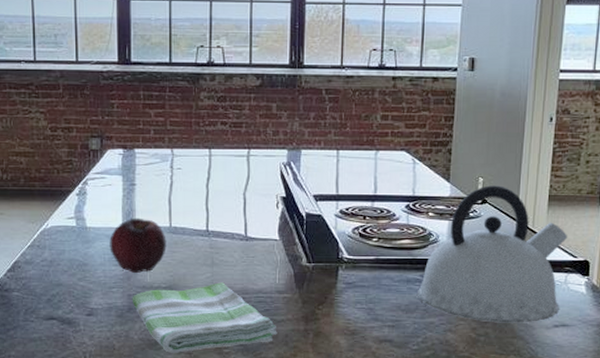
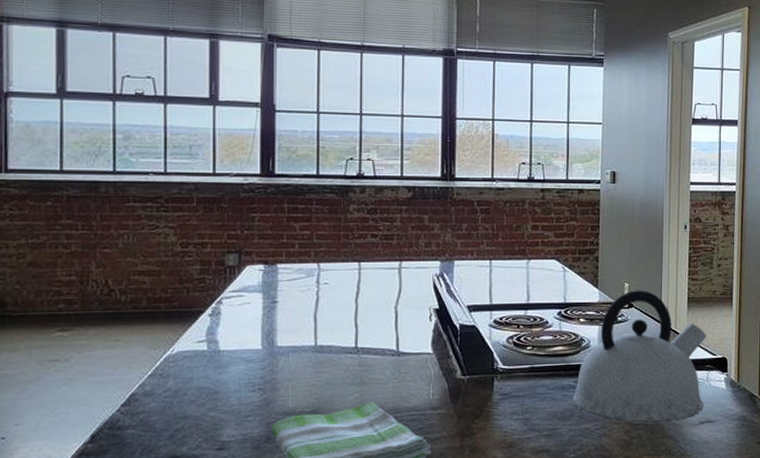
fruit: present [109,218,167,273] -> none [246,337,311,398]

